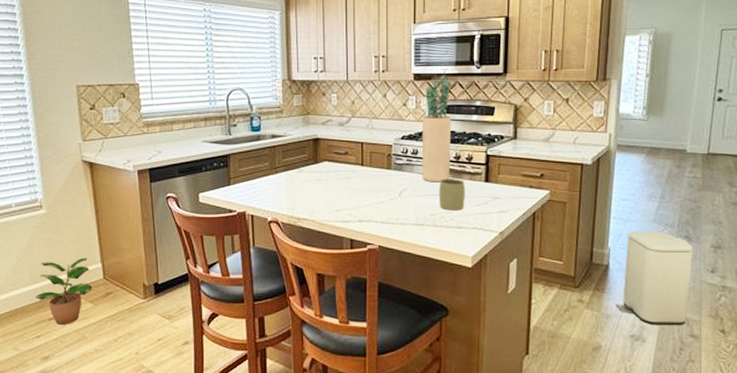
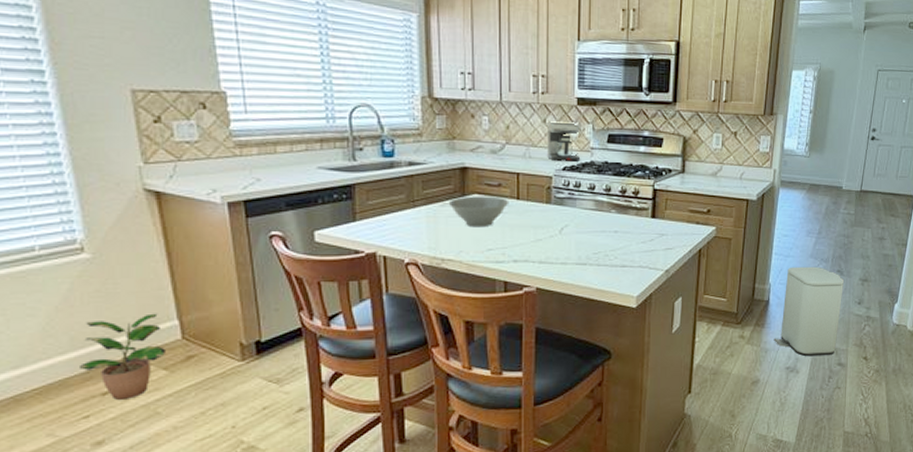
bowl: none [303,163,355,191] -> present [448,196,509,228]
coffee maker: none [388,96,416,132] -> present [547,121,580,162]
vase: present [422,70,452,183] -> none [585,95,618,218]
mug: present [438,179,466,211] -> none [602,214,632,248]

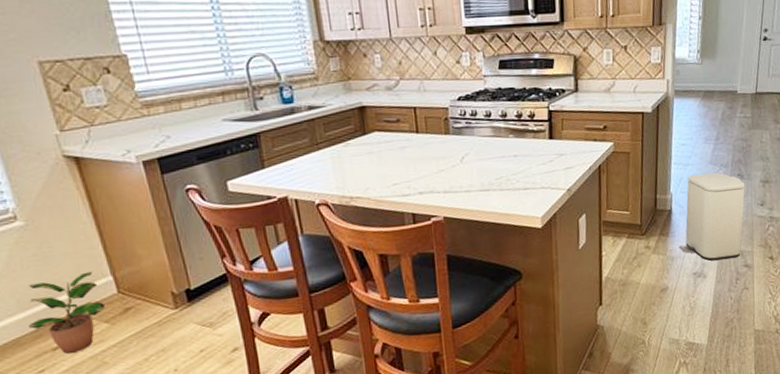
bowl: present [448,196,509,228] -> none [350,132,409,164]
coffee maker: present [547,121,580,162] -> none [438,52,473,93]

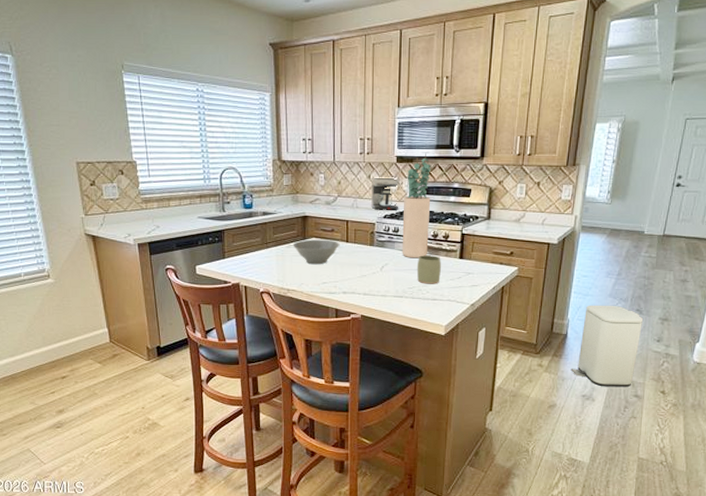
potted plant: present [28,271,105,354] -> none [49,323,100,382]
bowl: none [350,132,409,164] -> present [293,239,340,265]
coffee maker: none [438,52,473,93] -> present [371,177,399,211]
vase: none [478,21,513,145] -> present [402,153,432,259]
mug: none [502,138,531,172] -> present [416,255,442,284]

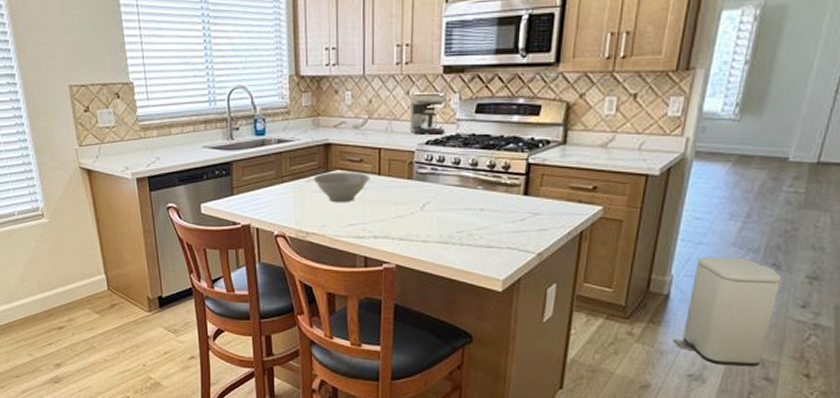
vase: present [402,153,432,259] -> none [448,60,489,195]
mug: present [416,255,442,284] -> none [466,191,500,228]

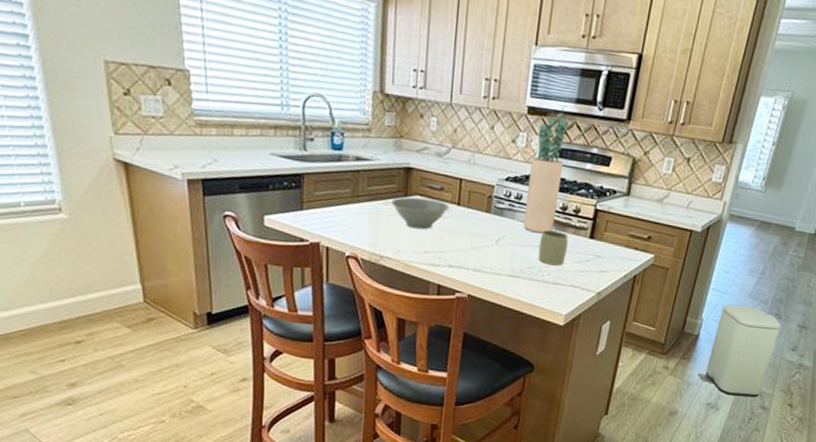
coffee maker: present [410,93,445,136] -> none [491,128,528,173]
vase: none [448,60,489,195] -> present [523,106,569,234]
mug: none [466,191,500,228] -> present [538,230,569,266]

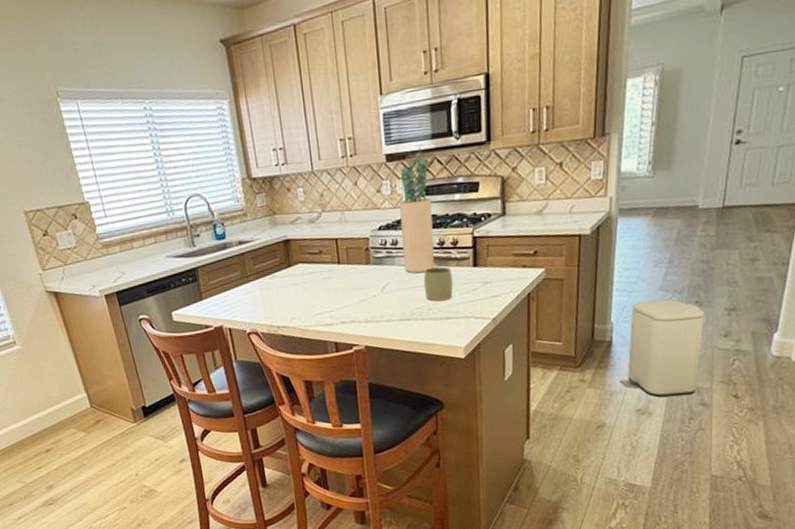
bowl: present [391,197,450,229] -> none [277,263,331,295]

